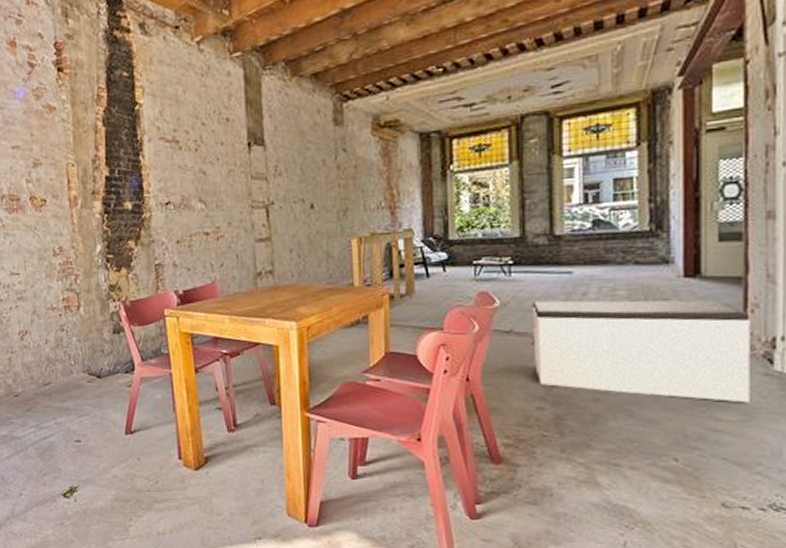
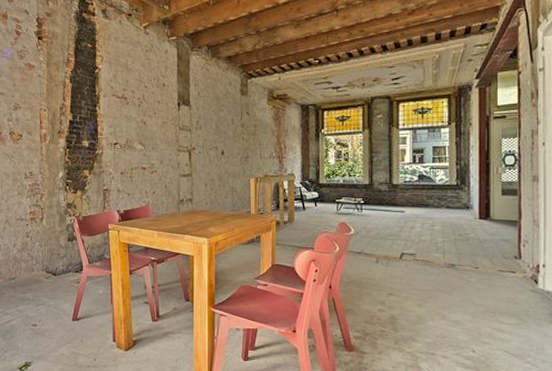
bench: present [532,300,750,403] -> none [376,231,522,311]

